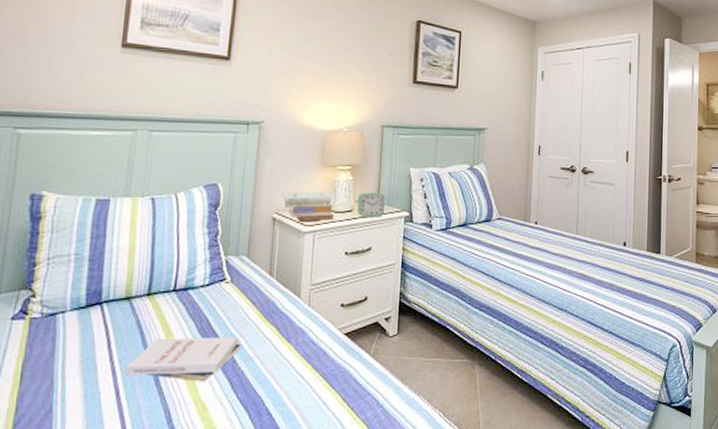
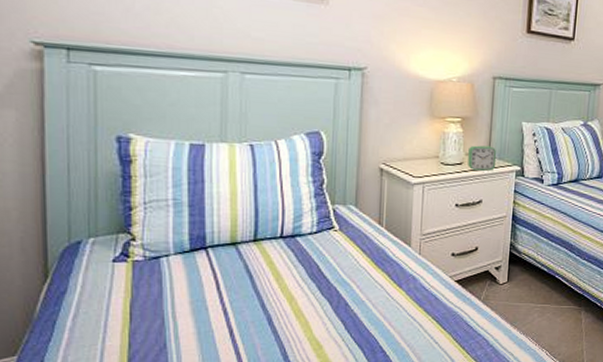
books: present [124,336,242,382] -> none [237,281,354,323]
books: present [283,191,333,222] -> none [390,142,443,174]

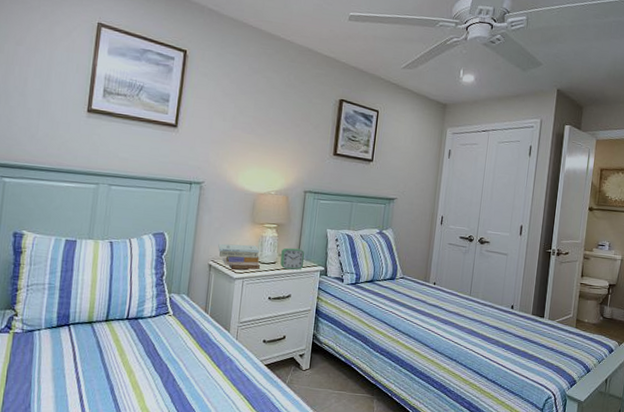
books: none [390,142,443,174] -> present [218,243,260,270]

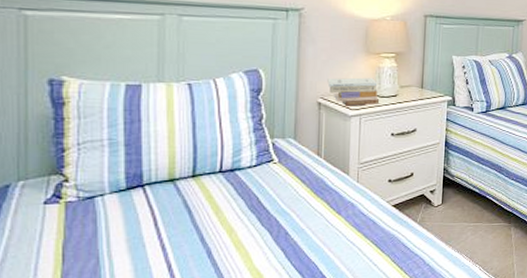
alarm clock: present [280,247,304,270] -> none [402,78,429,102]

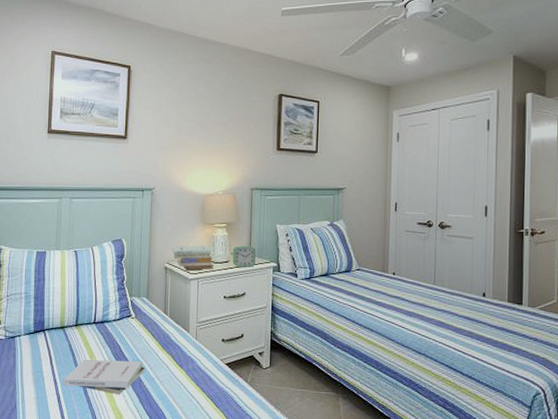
books: none [175,211,293,253] -> present [63,359,146,395]
alarm clock: none [402,78,429,102] -> present [233,246,256,268]

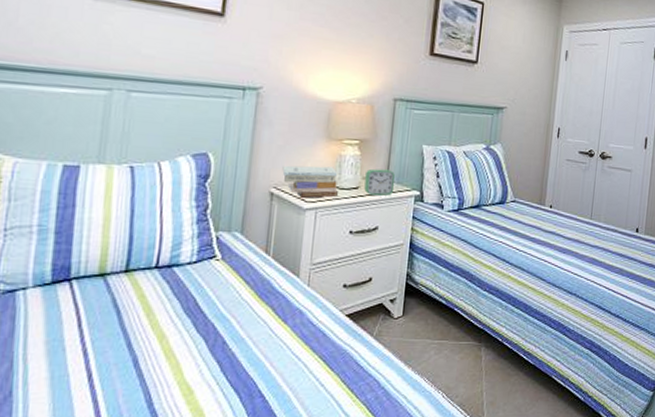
books: present [63,359,146,395] -> none [98,316,233,364]

